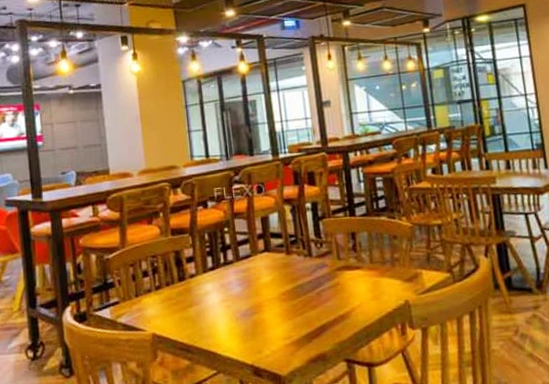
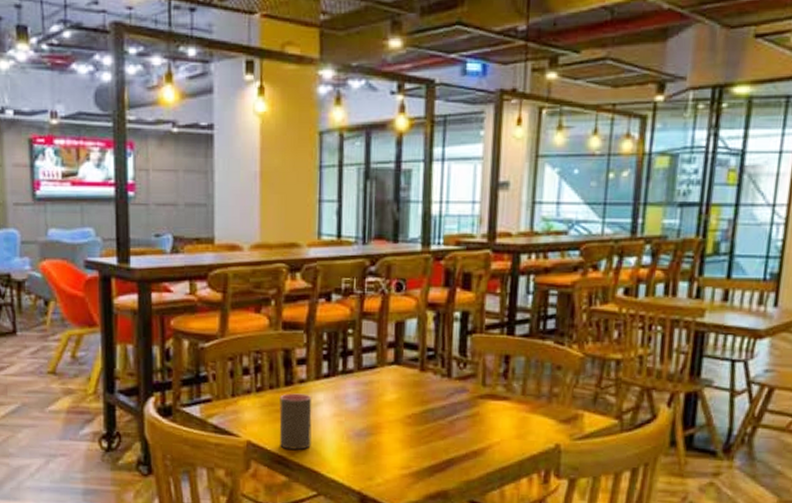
cup: none [176,286,206,337] -> present [279,393,312,451]

